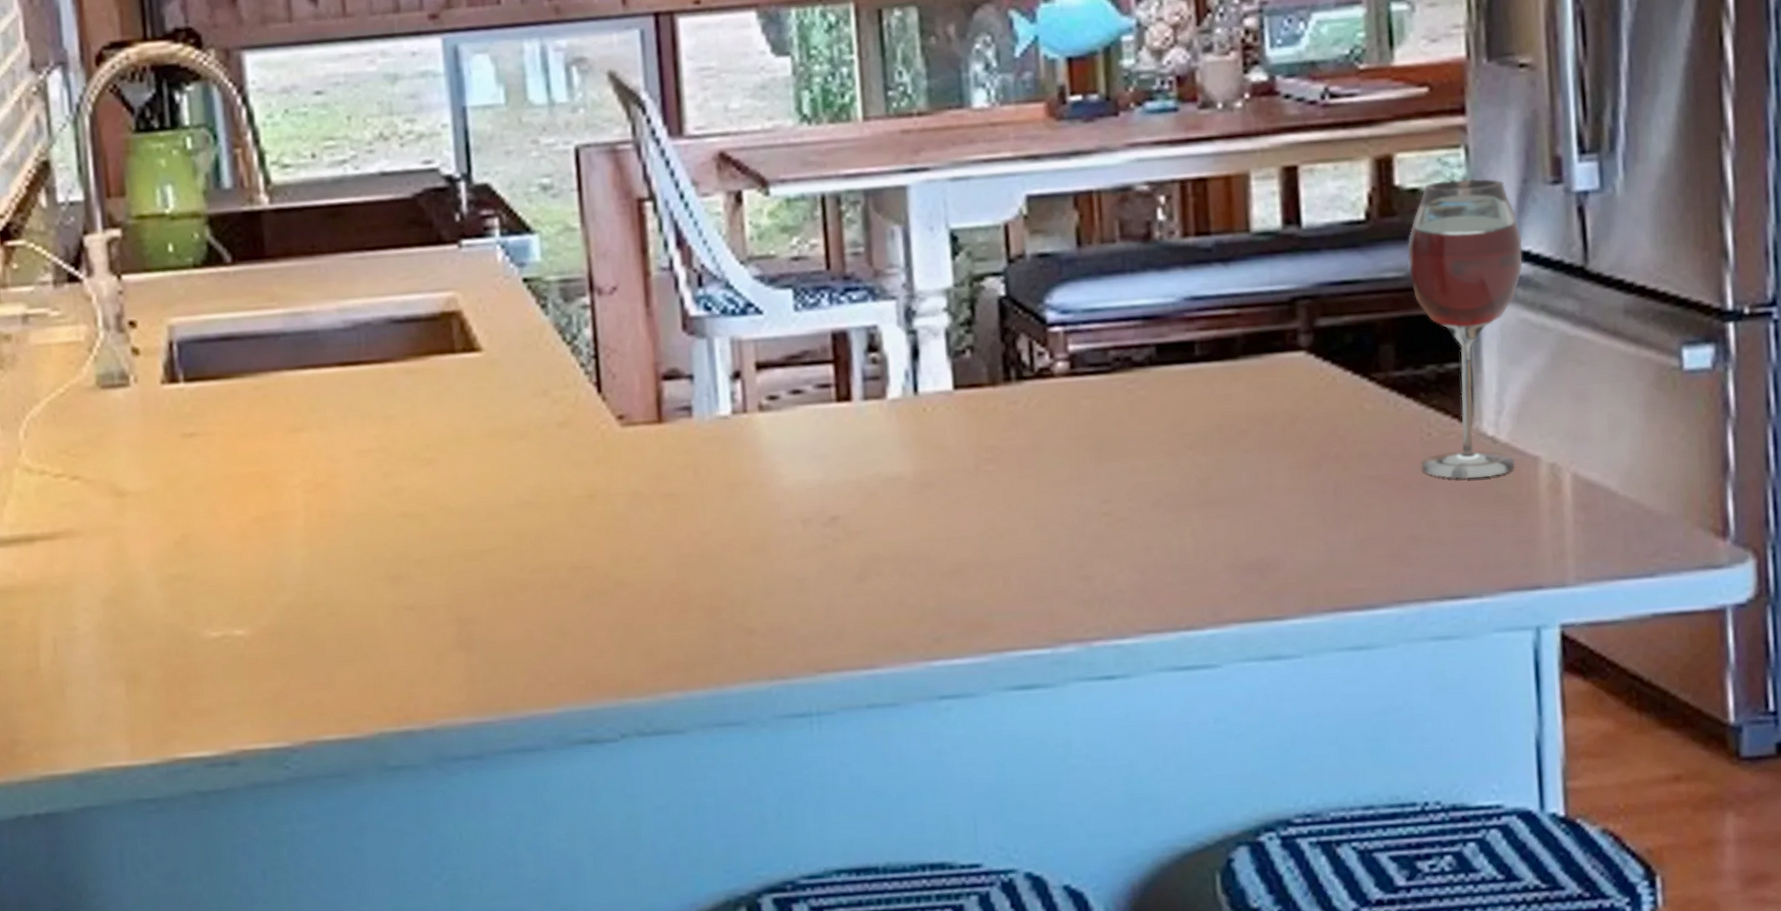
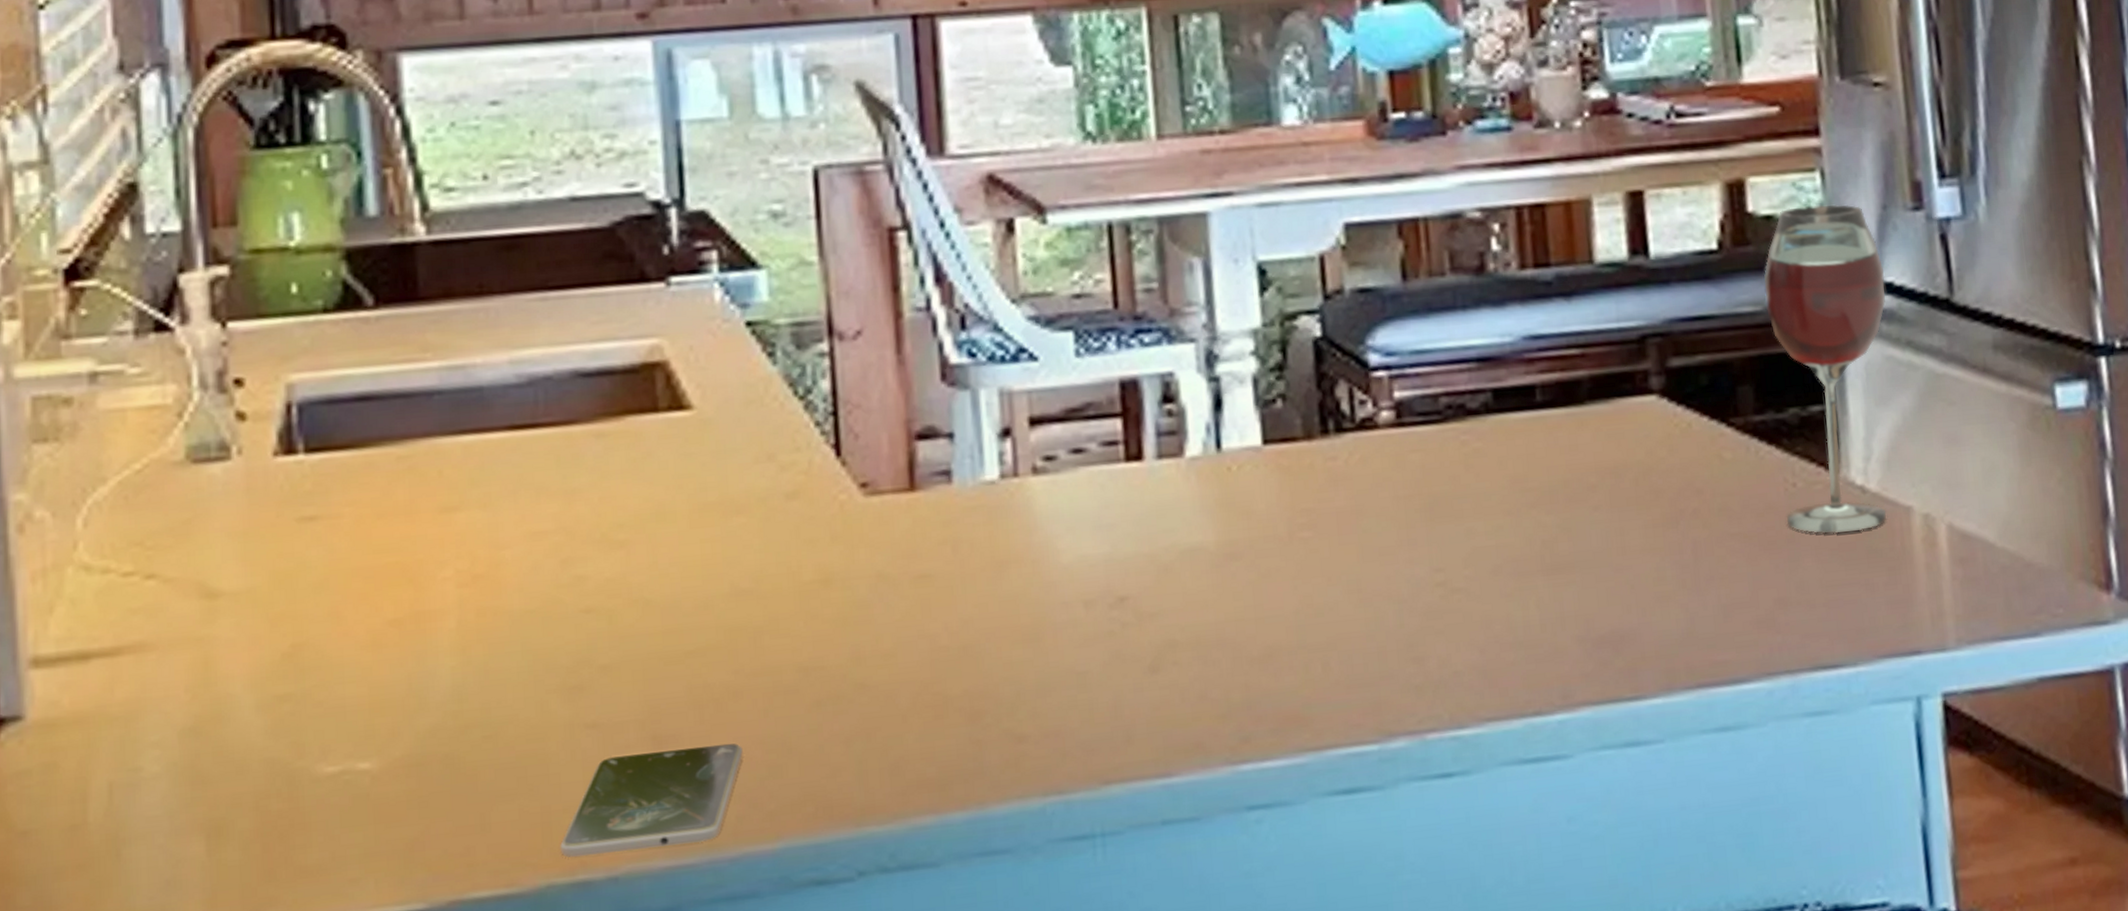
smartphone: none [388,626,528,712] -> present [559,743,743,858]

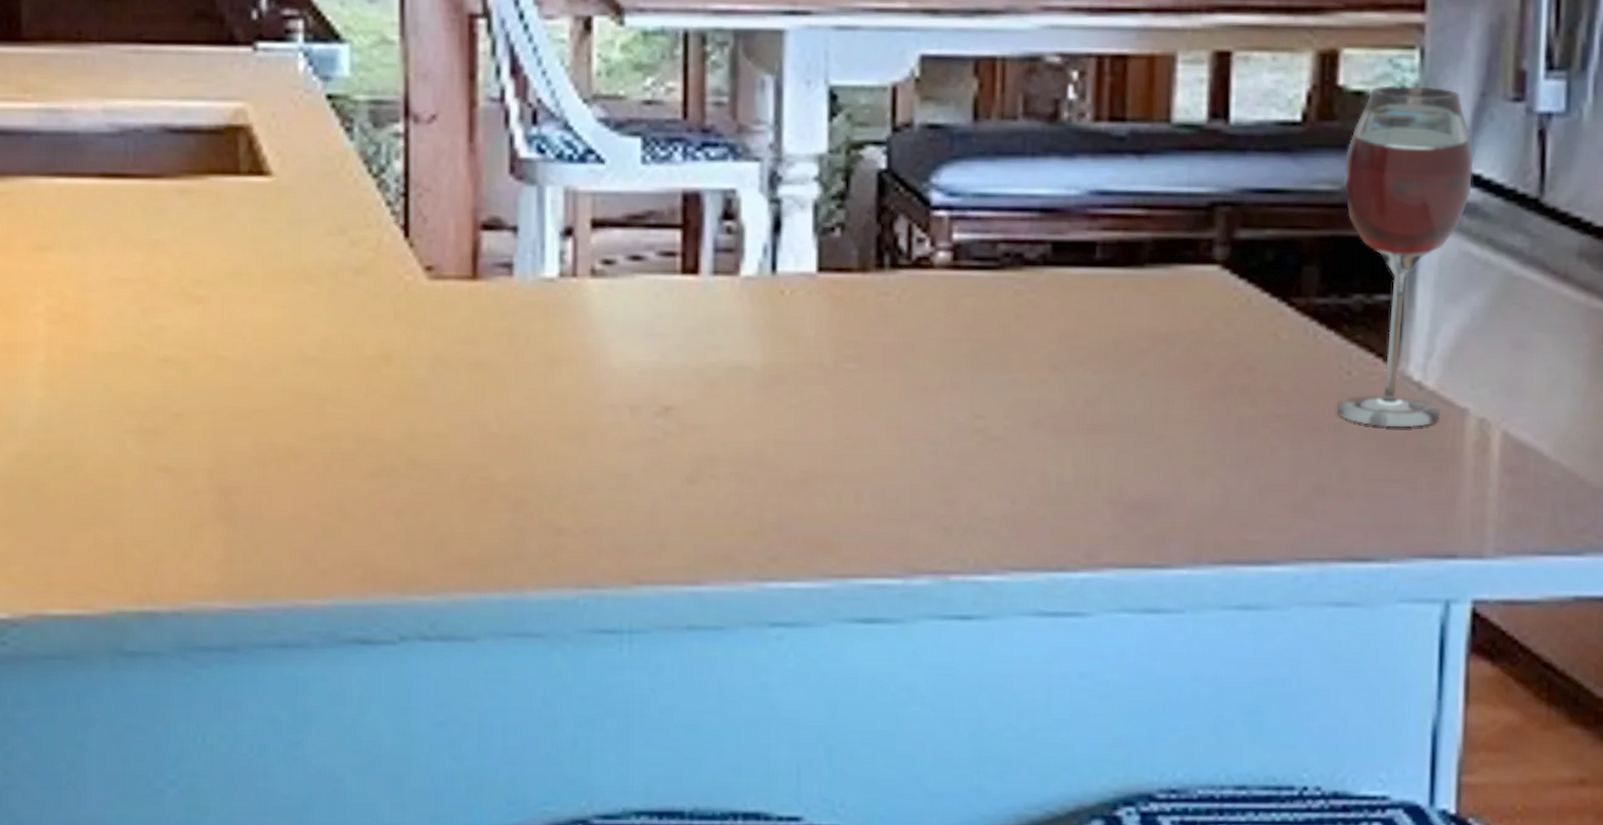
smartphone: present [559,743,743,858] -> none [129,500,301,591]

